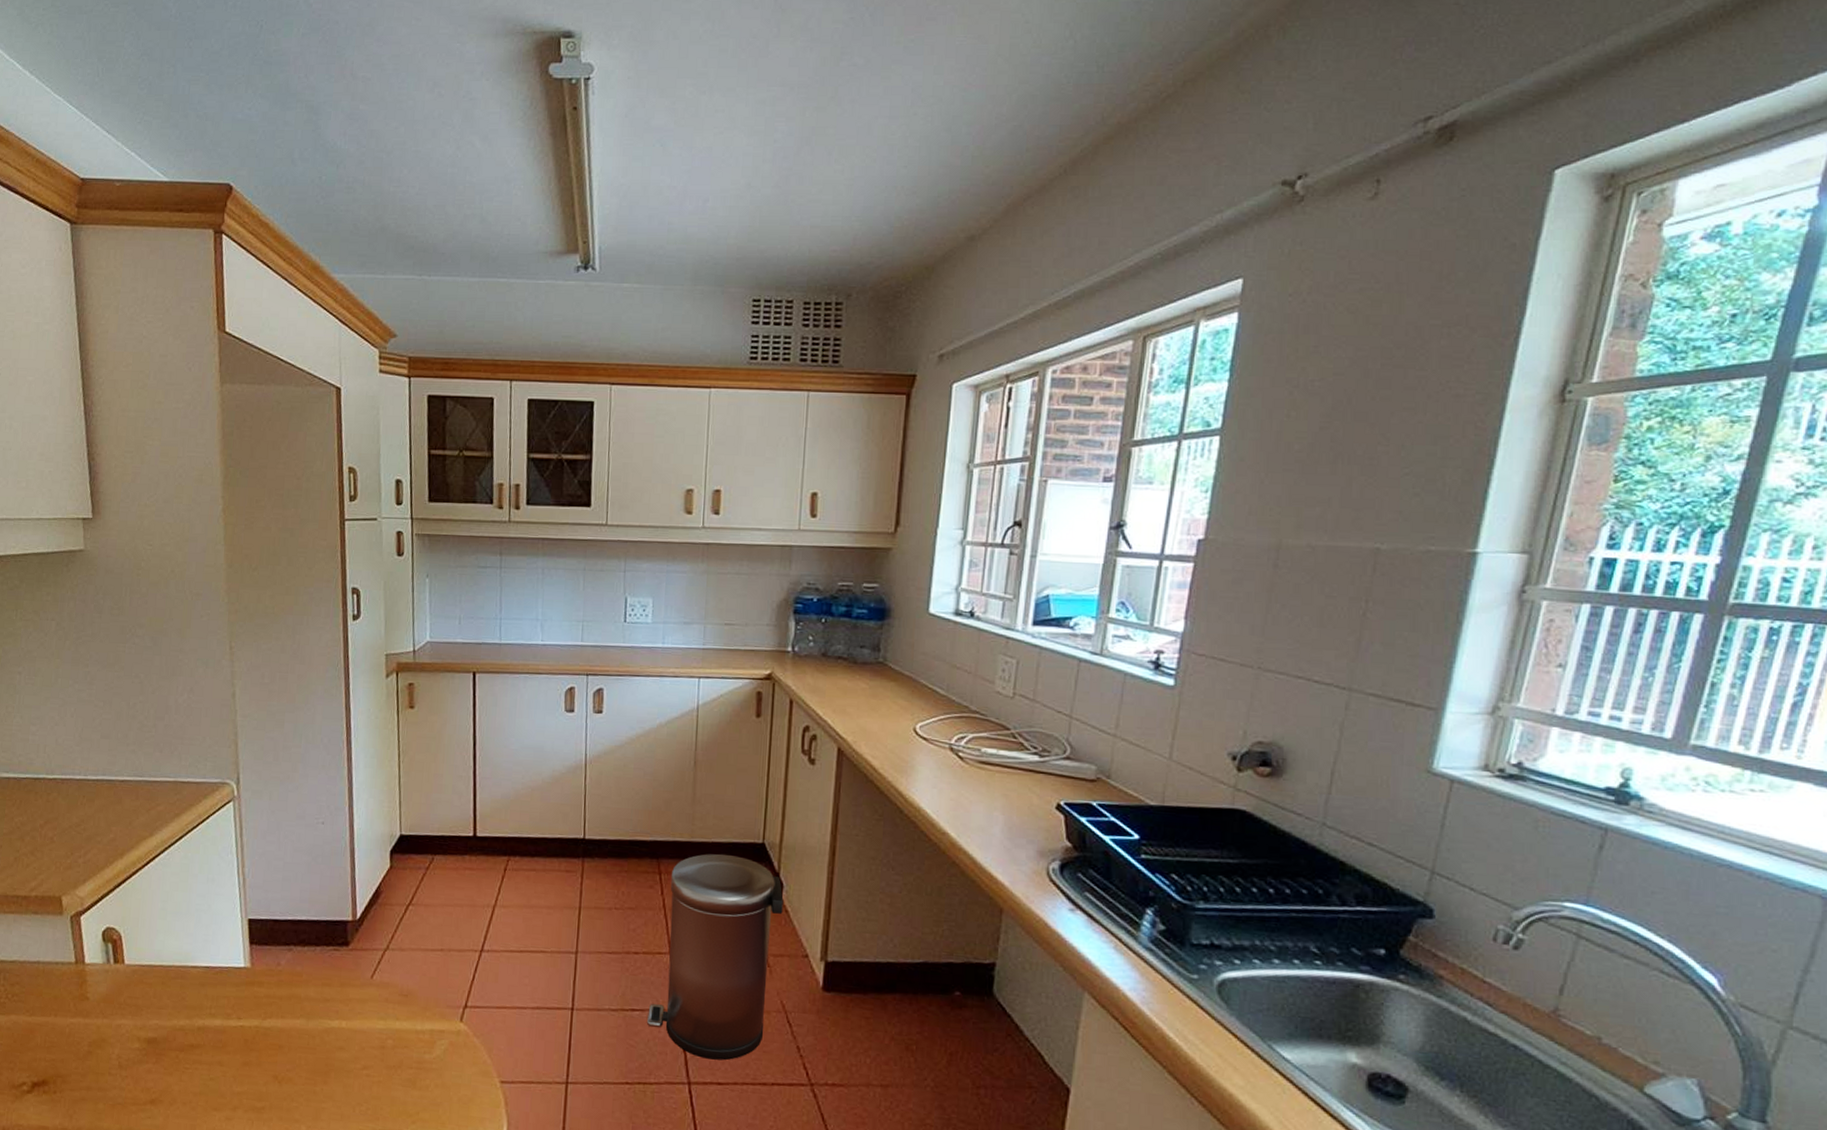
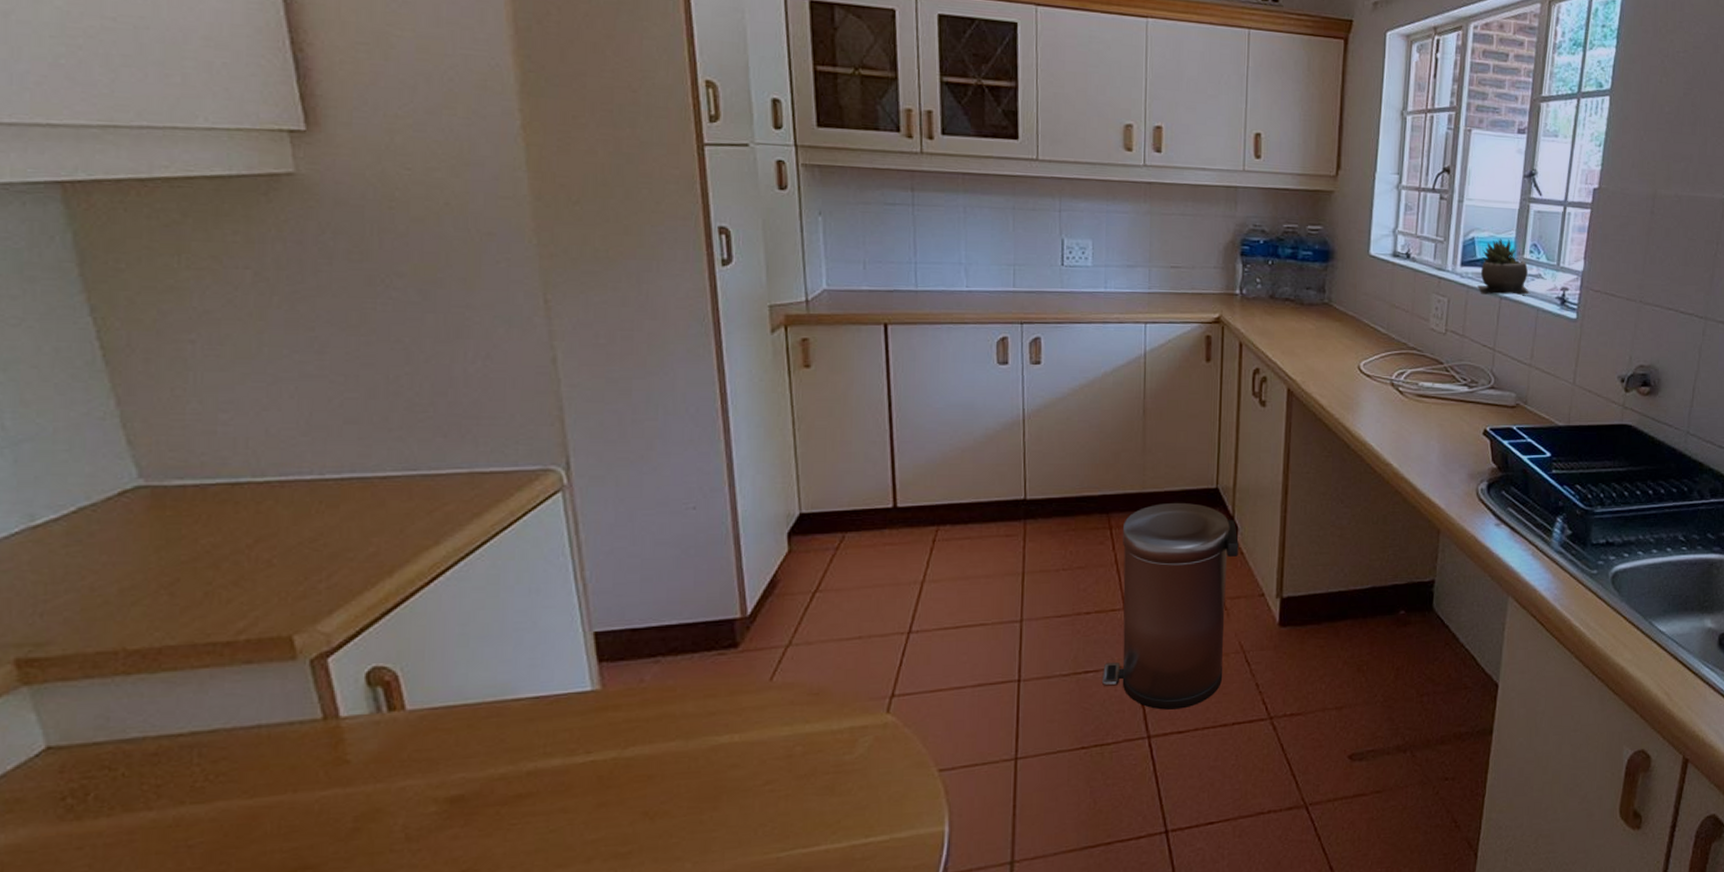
succulent plant: none [1052,596,1116,658] -> present [1477,238,1531,296]

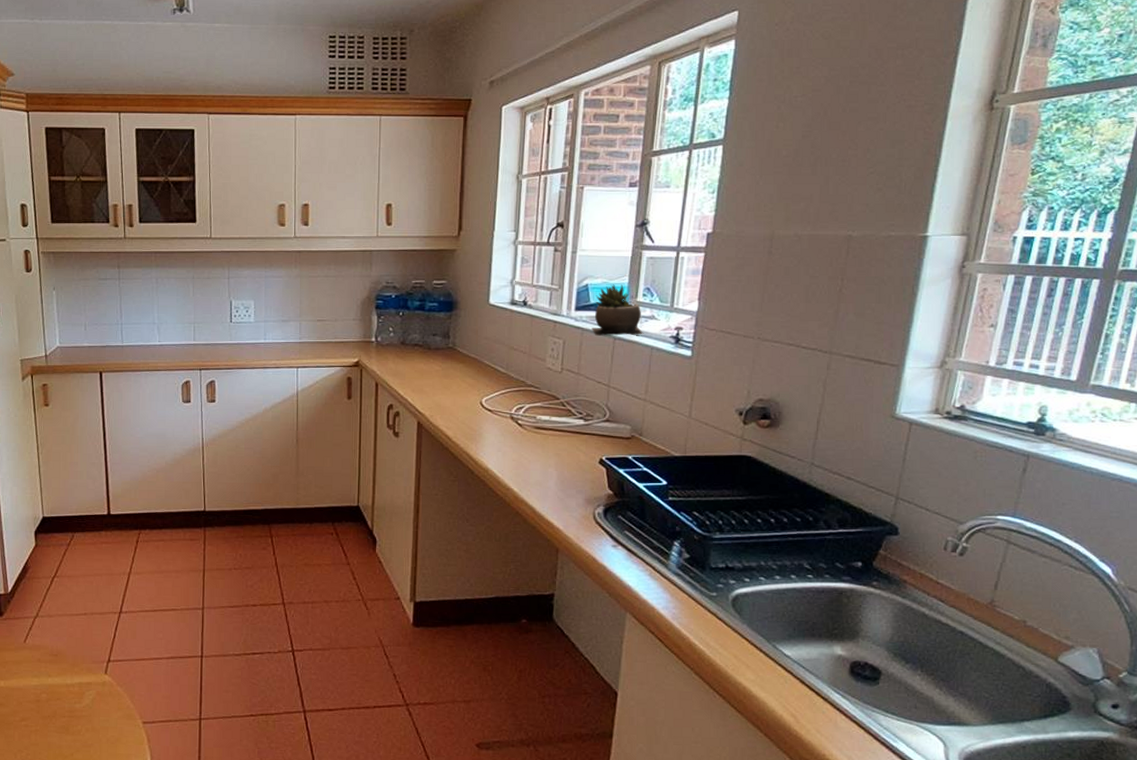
pedal bin: present [1102,502,1239,710] -> none [266,517,377,690]

